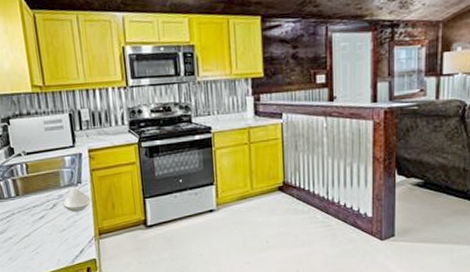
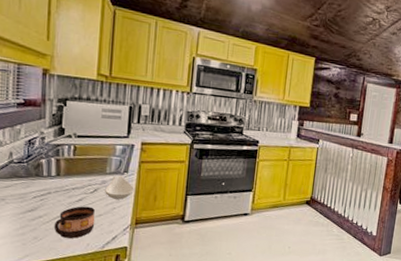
cup: none [24,222,61,256] -> present [53,206,95,239]

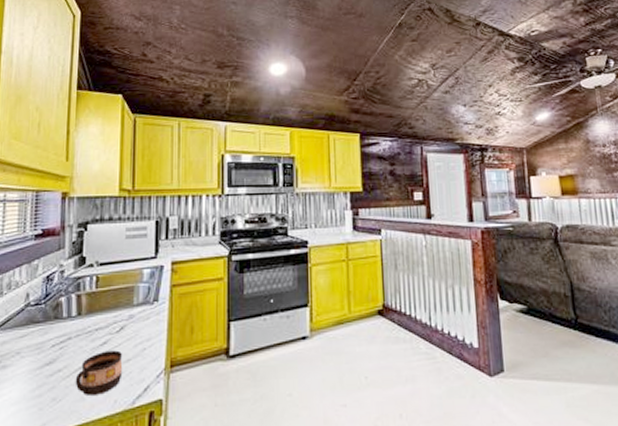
spoon rest: present [105,175,134,200] -> none [133,306,167,337]

